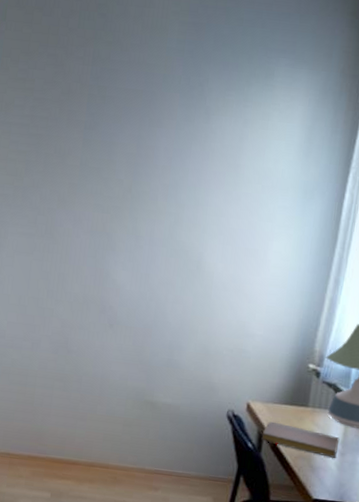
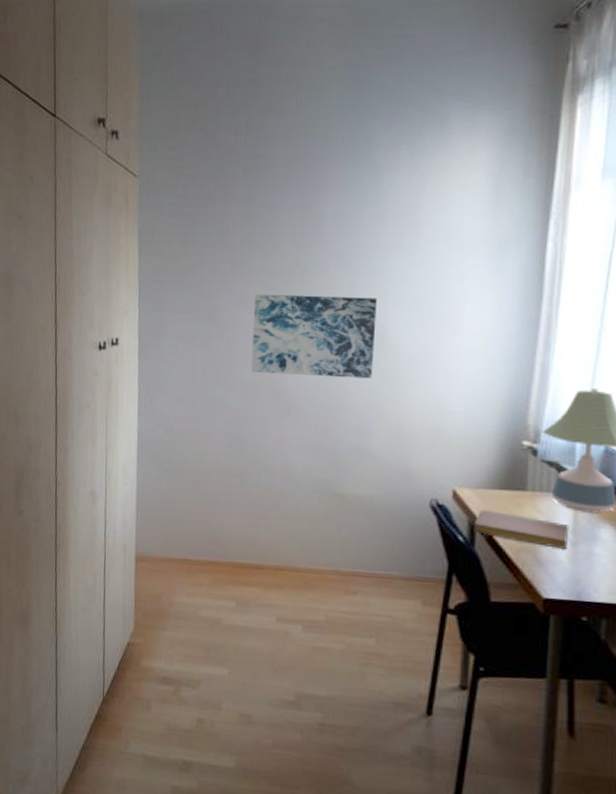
wall art: none [81,215,197,301] -> present [251,294,377,379]

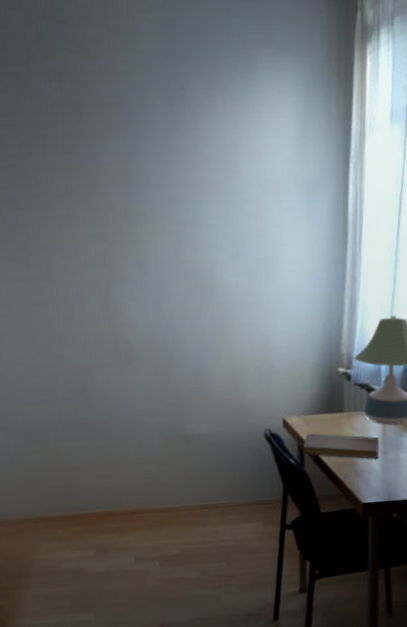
wall art: present [251,294,377,379] -> none [85,245,205,327]

